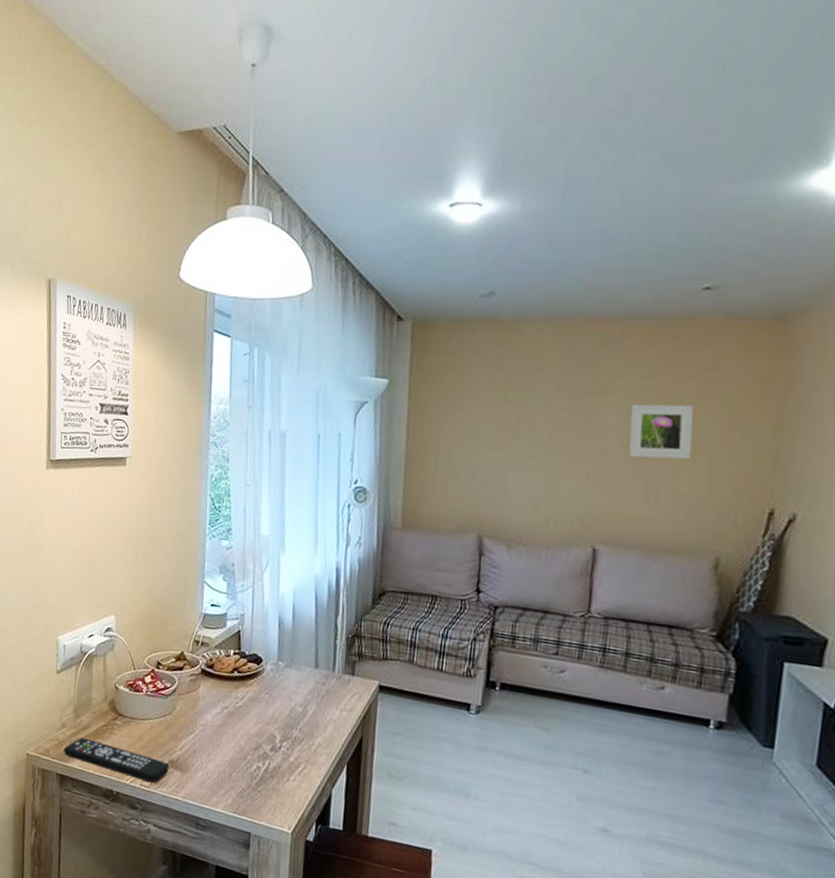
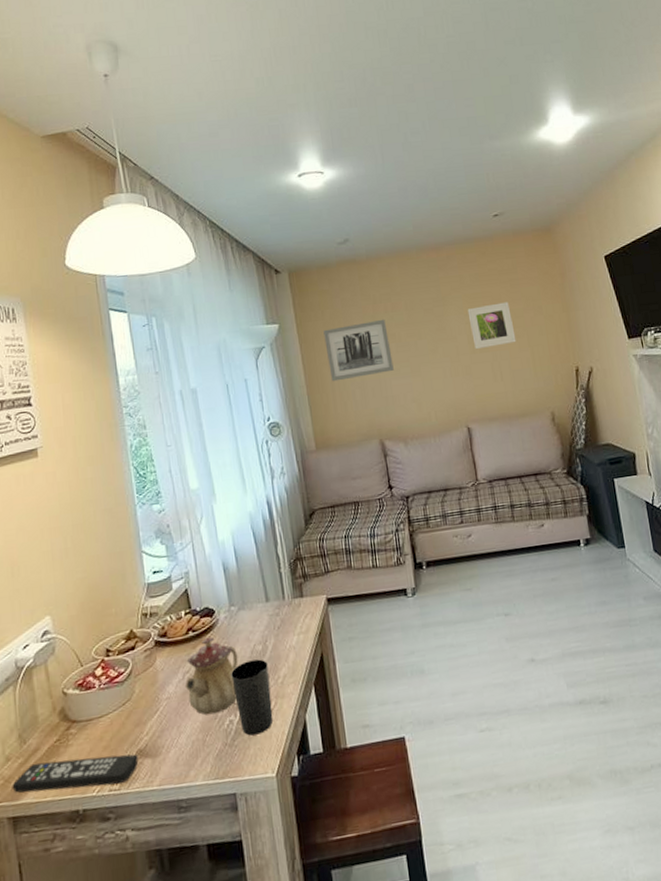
teapot: none [221,682,277,756] -> present [185,637,238,716]
cup: none [266,717,305,790] -> present [231,659,274,736]
wall art: none [436,395,518,461] -> present [323,319,394,382]

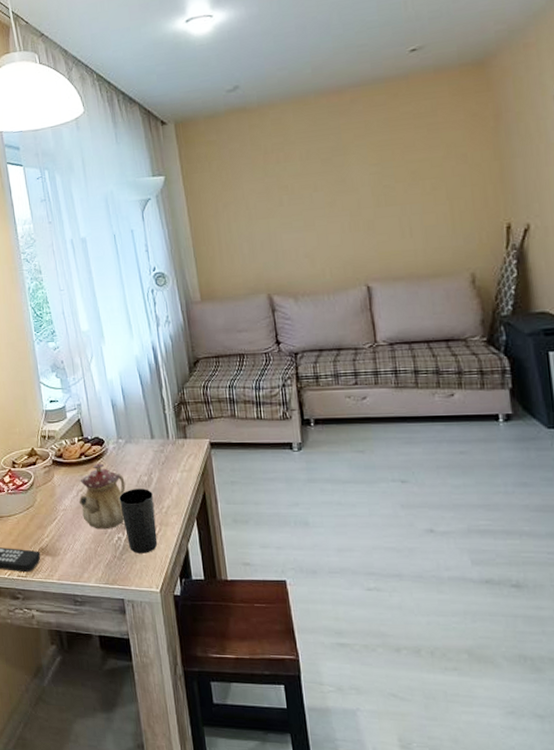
wall art: present [323,319,394,382] -> none [210,170,285,235]
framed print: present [467,302,516,349] -> none [372,149,432,202]

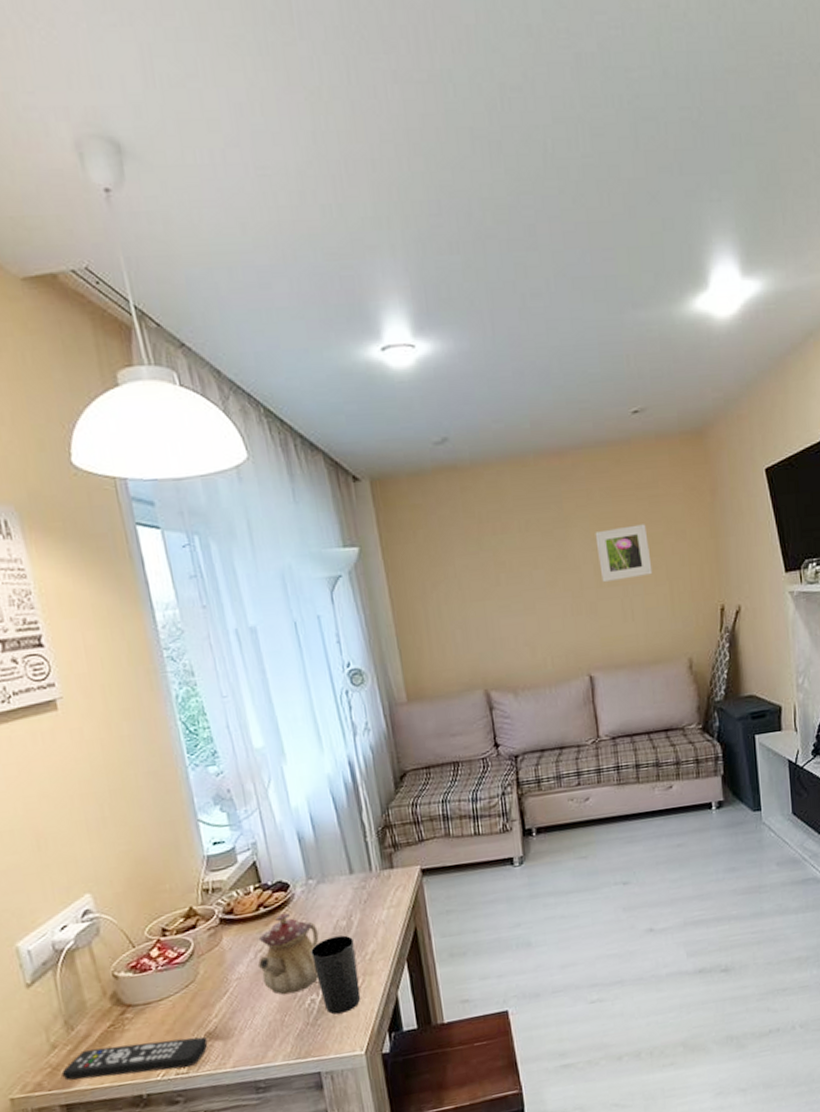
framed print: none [372,149,432,202] -> present [595,524,653,582]

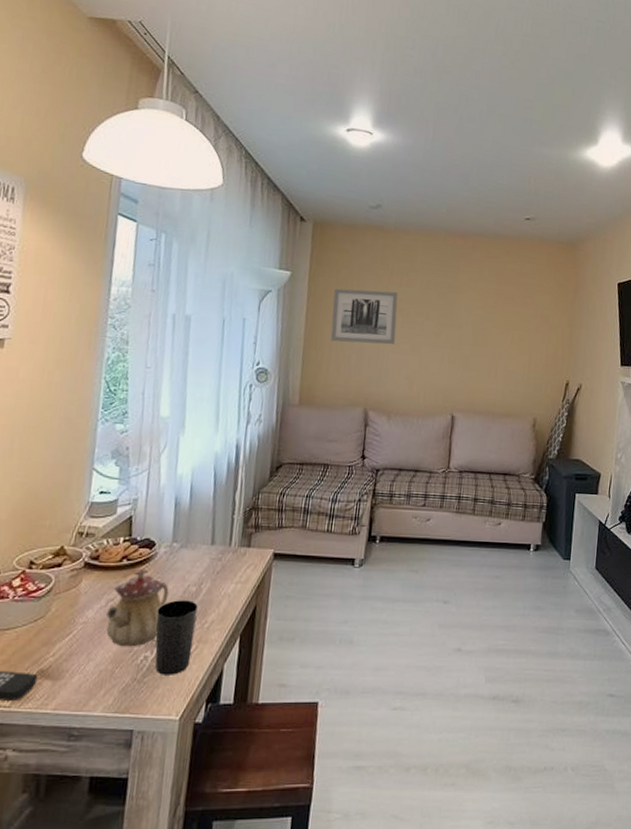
wall art: none [416,542,503,620] -> present [331,288,398,345]
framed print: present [595,524,653,582] -> none [477,301,520,345]

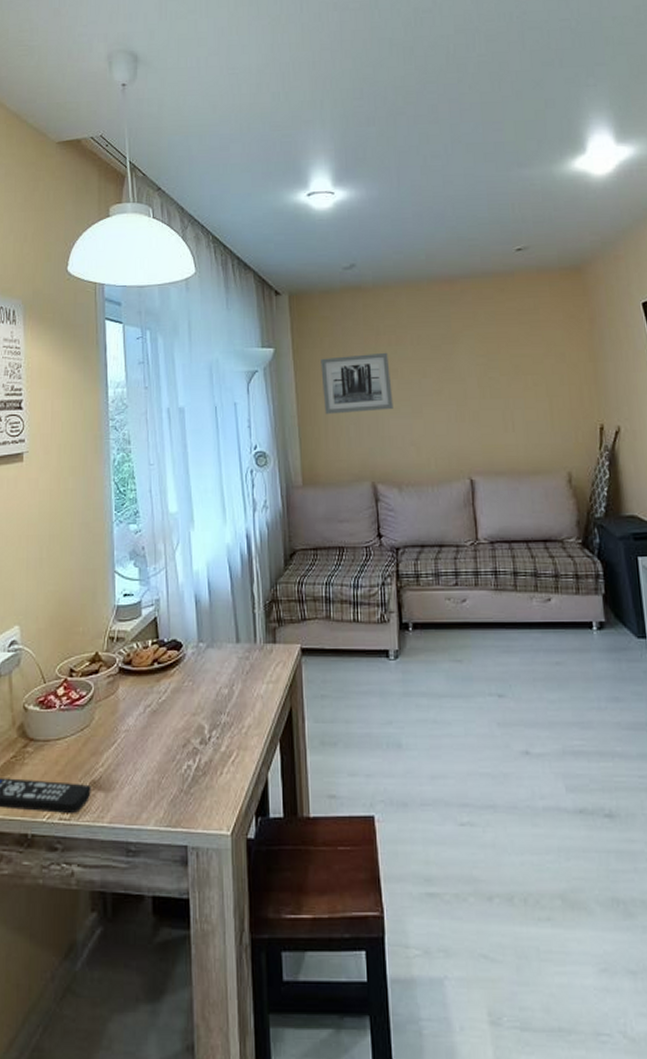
teapot: present [105,569,169,647] -> none [145,672,202,756]
cup: present [155,600,198,675] -> none [194,704,233,786]

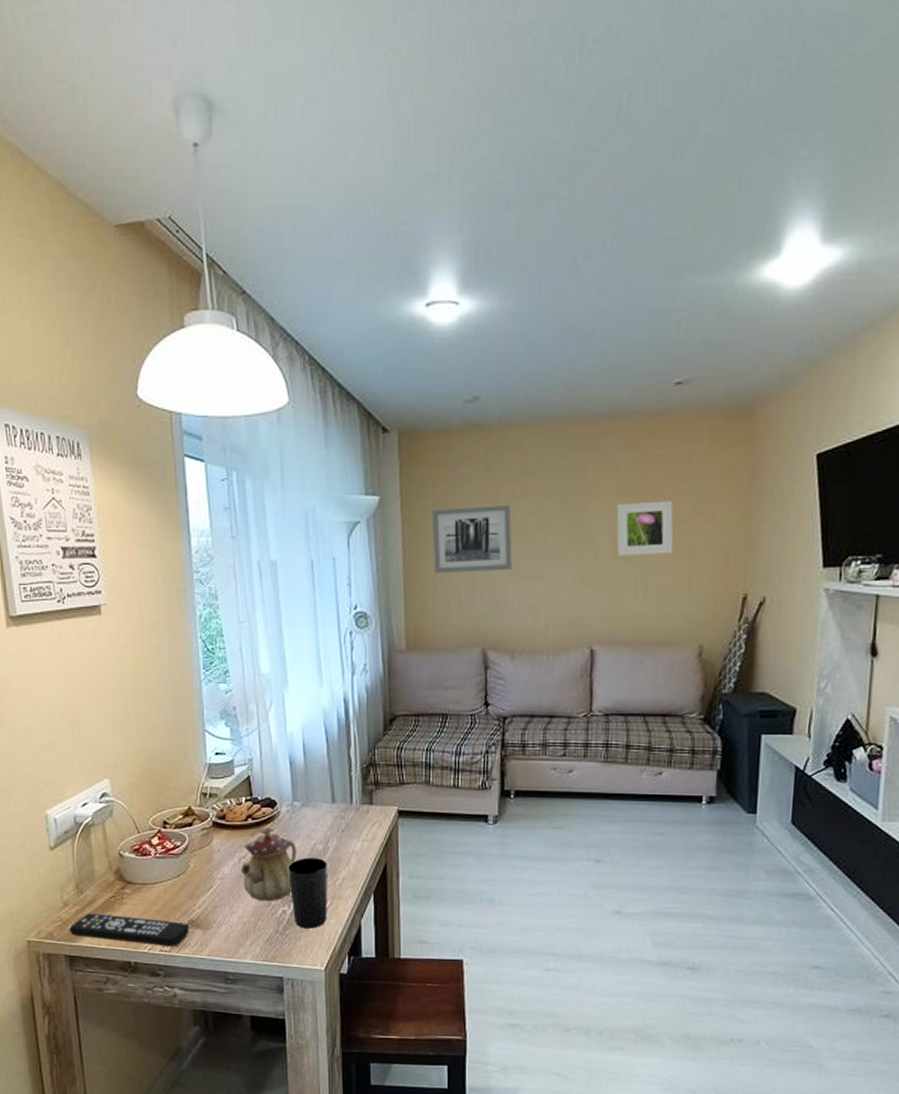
teapot: none [145,672,202,756] -> present [240,827,297,902]
cup: none [194,704,233,786] -> present [288,858,328,929]
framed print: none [479,345,533,394] -> present [616,501,674,556]

